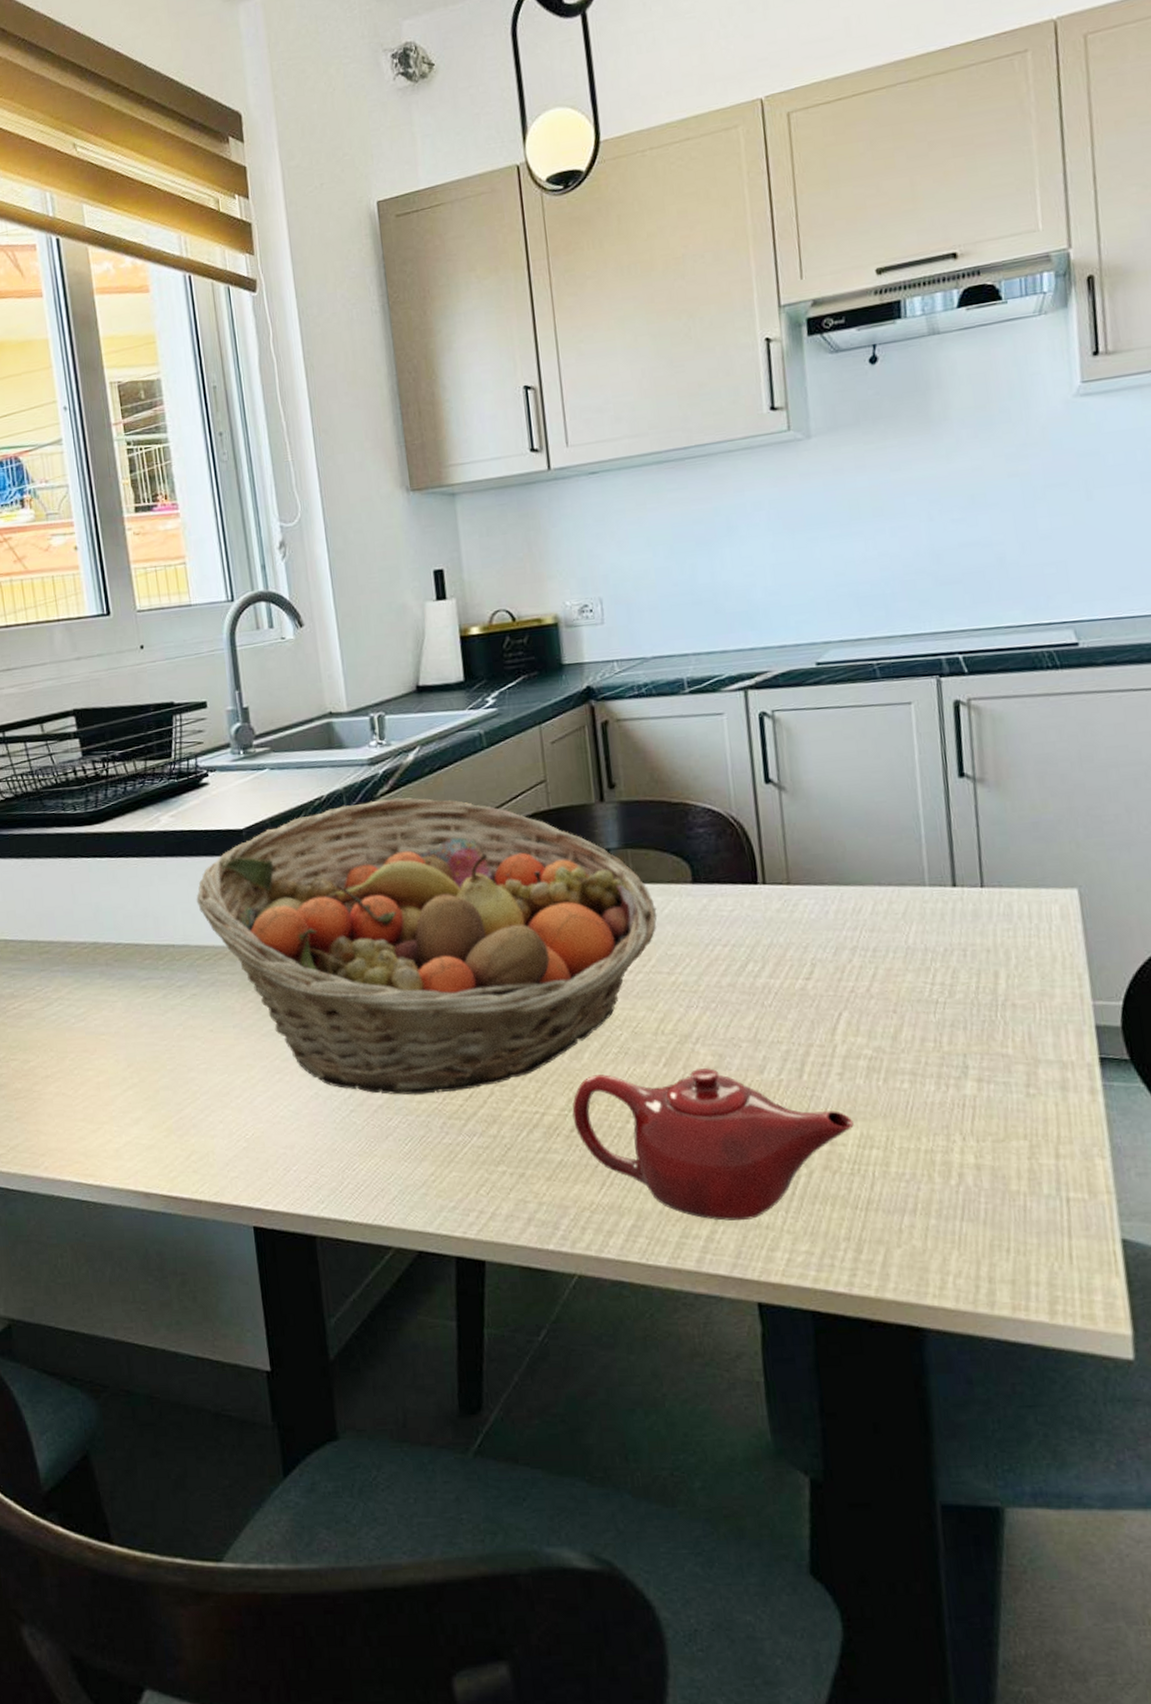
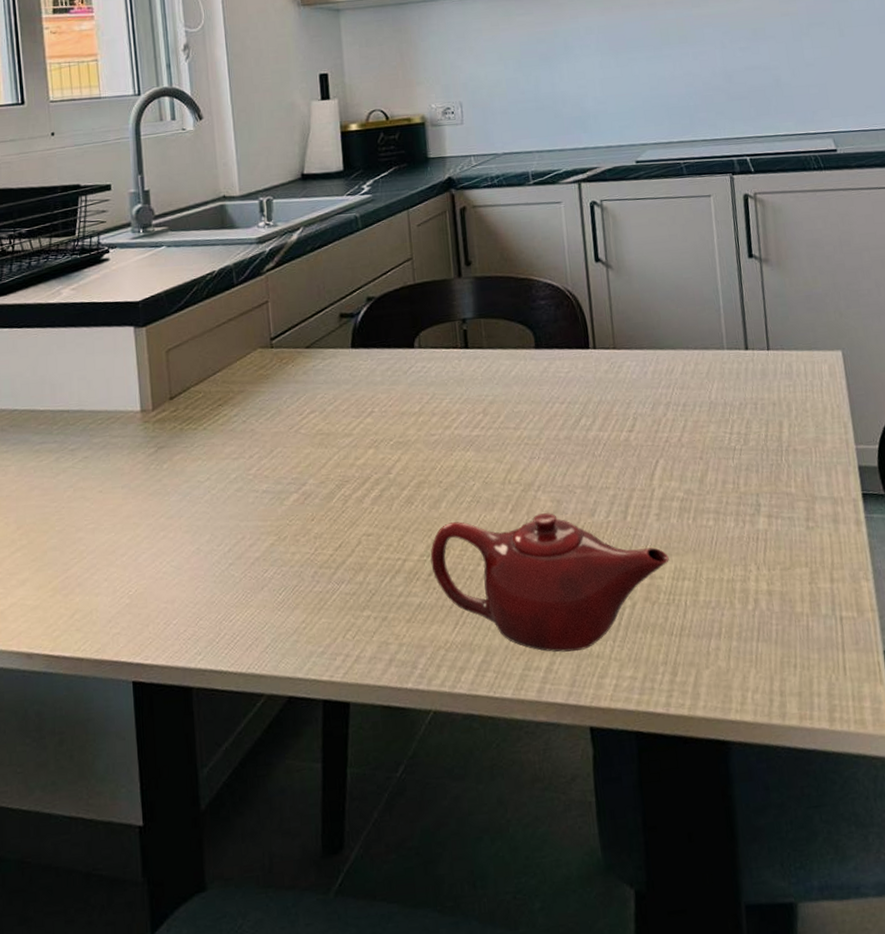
fruit basket: present [196,797,657,1095] -> none [92,273,506,548]

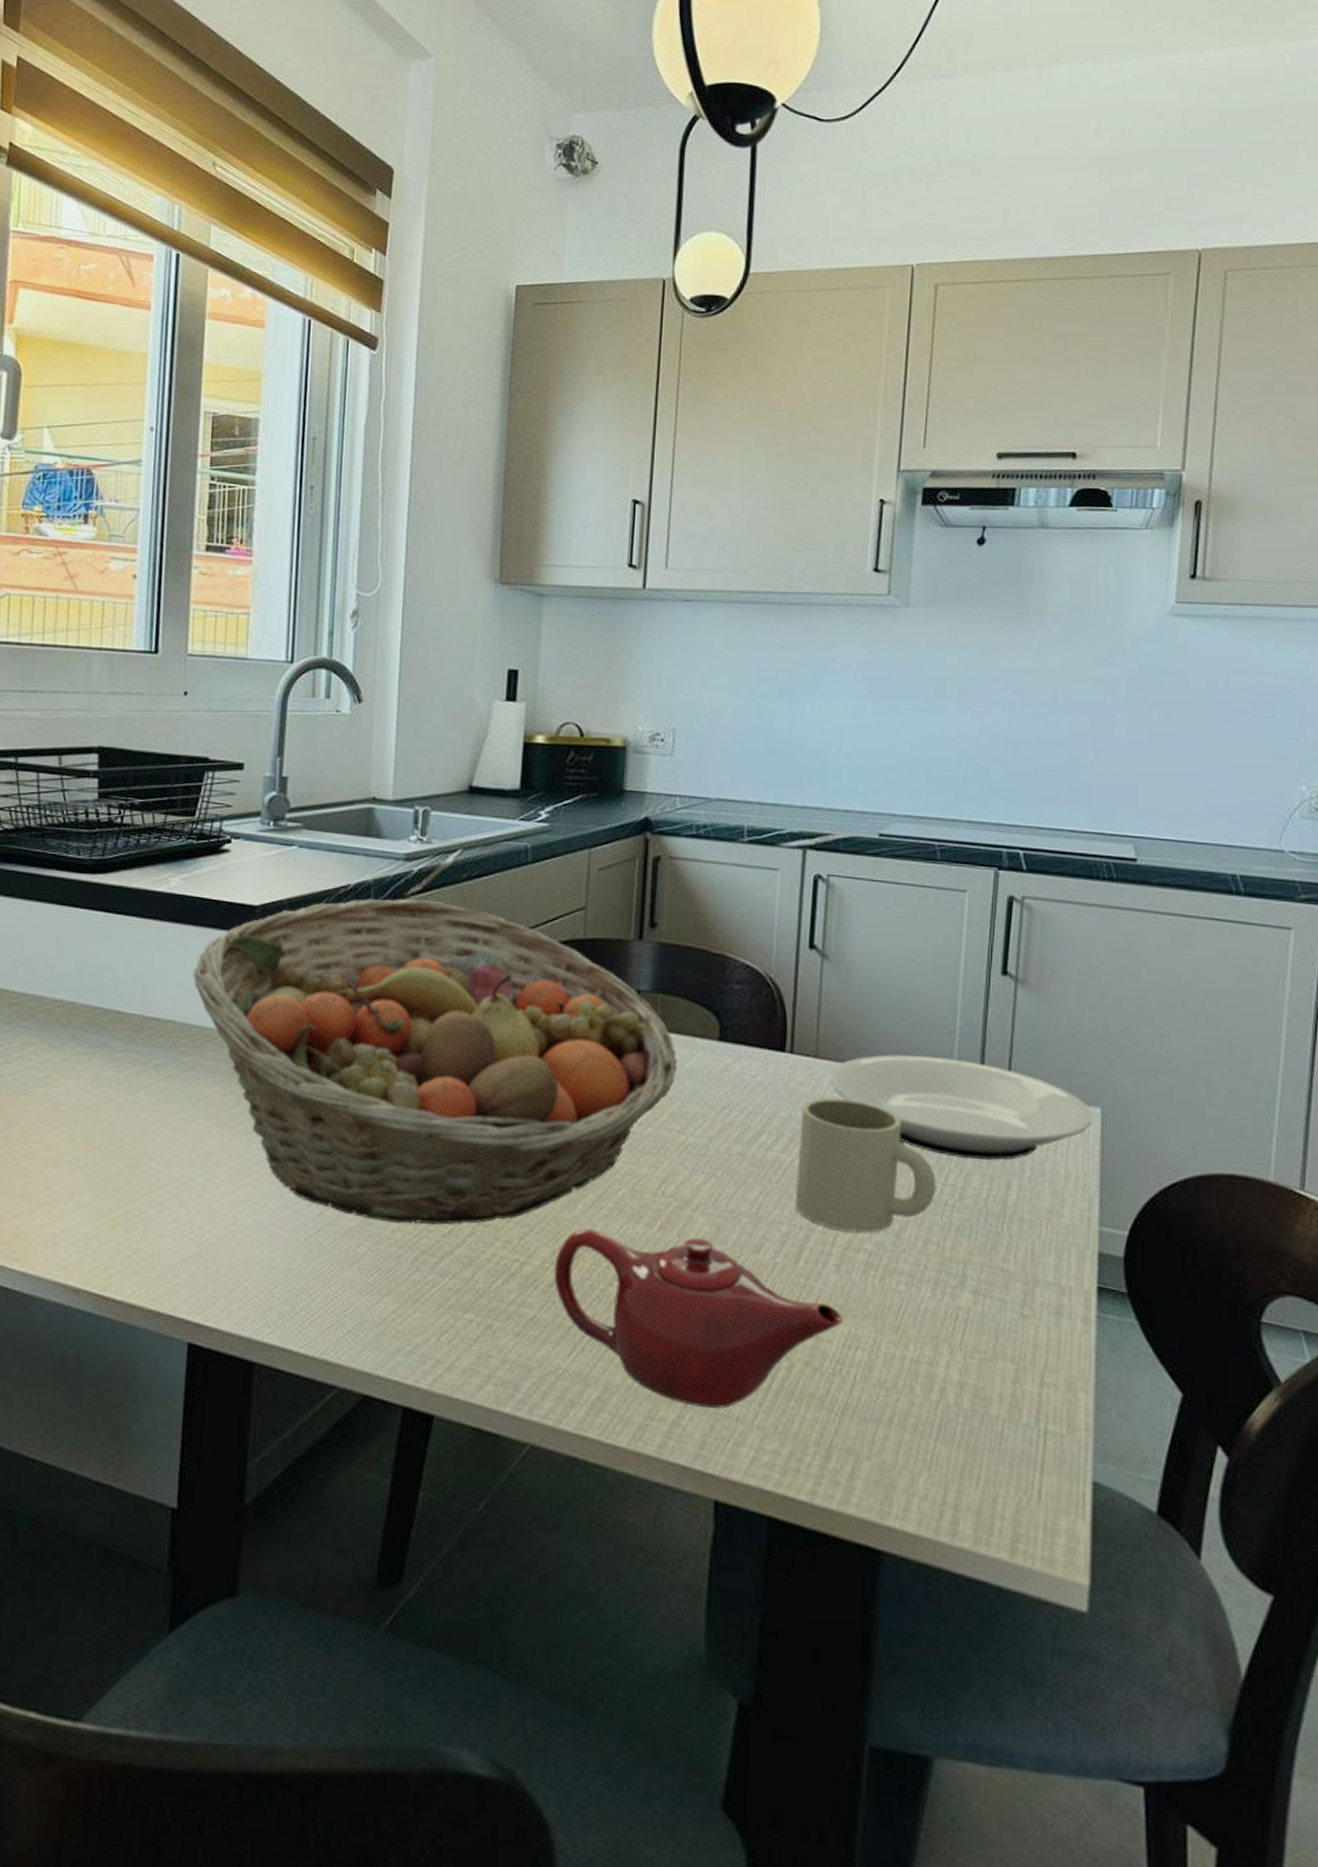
fruit basket: none [92,273,506,548] -> present [192,898,678,1225]
mug: none [610,378,726,486] -> present [794,1097,936,1234]
plate: none [627,331,837,410] -> present [829,1054,1093,1160]

